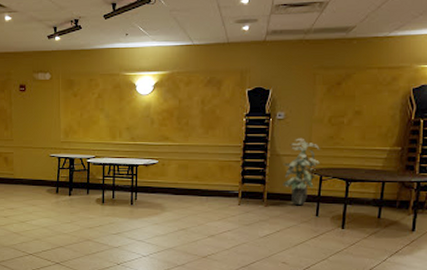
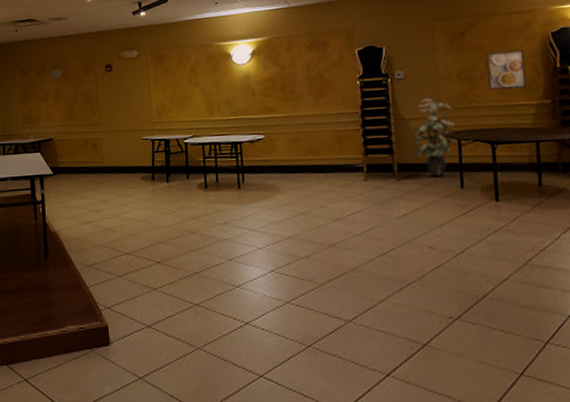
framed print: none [352,101,388,135] -> present [485,49,527,90]

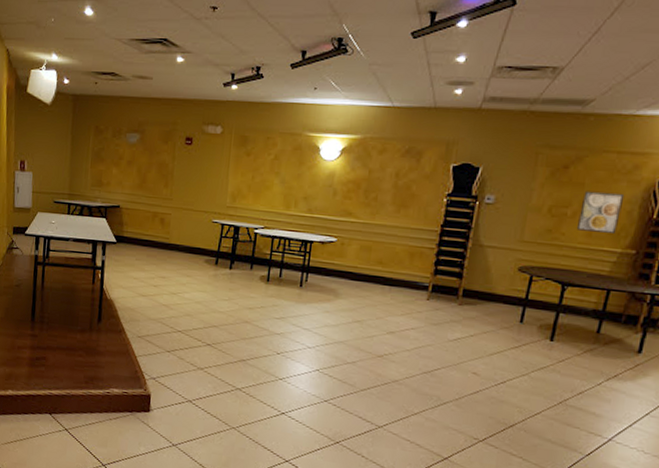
indoor plant: present [411,98,456,177] -> none [483,227,534,309]

